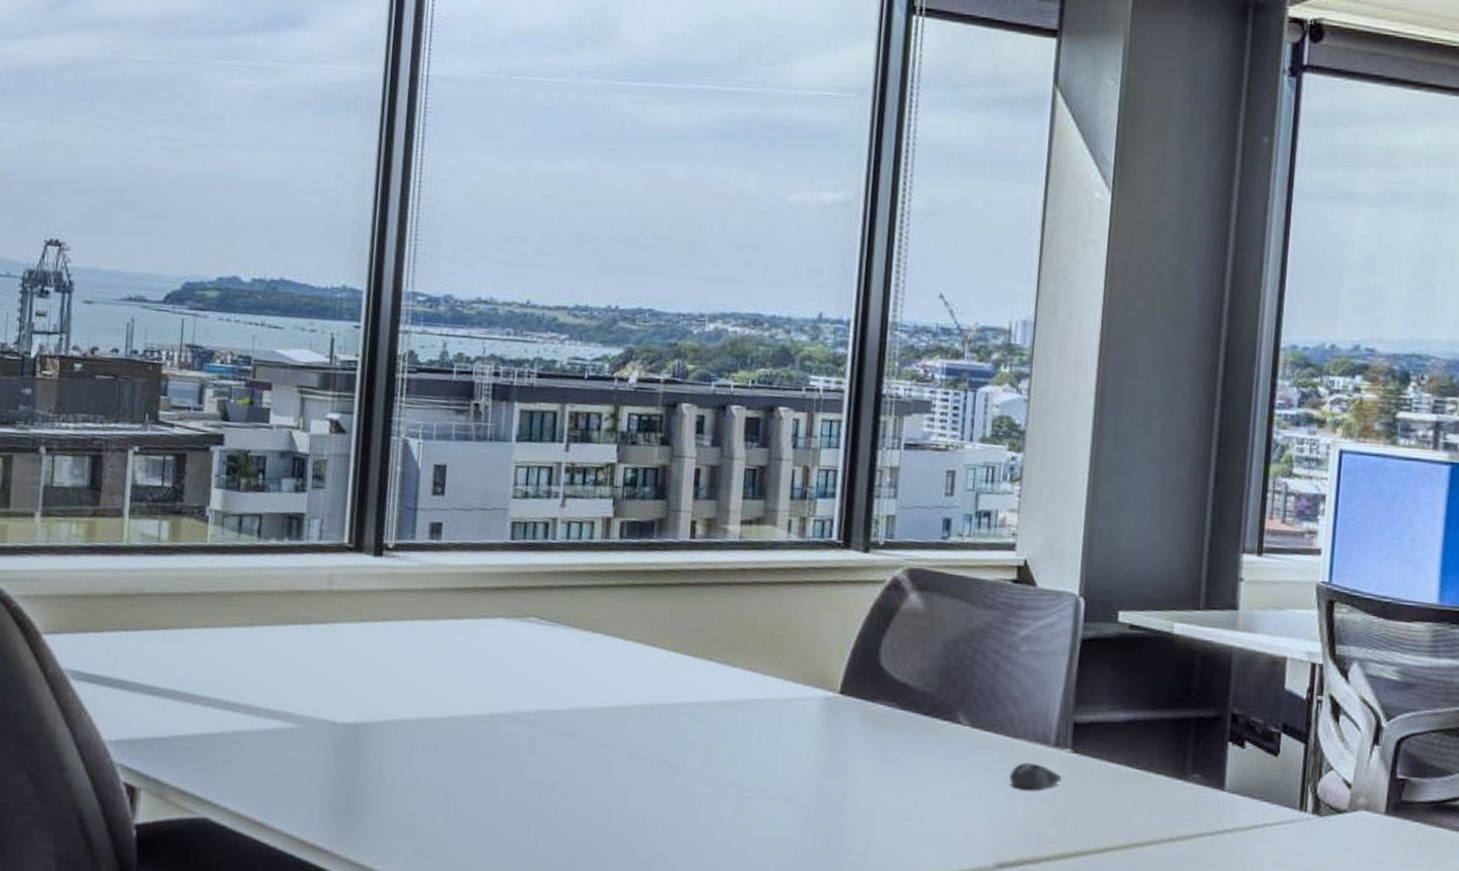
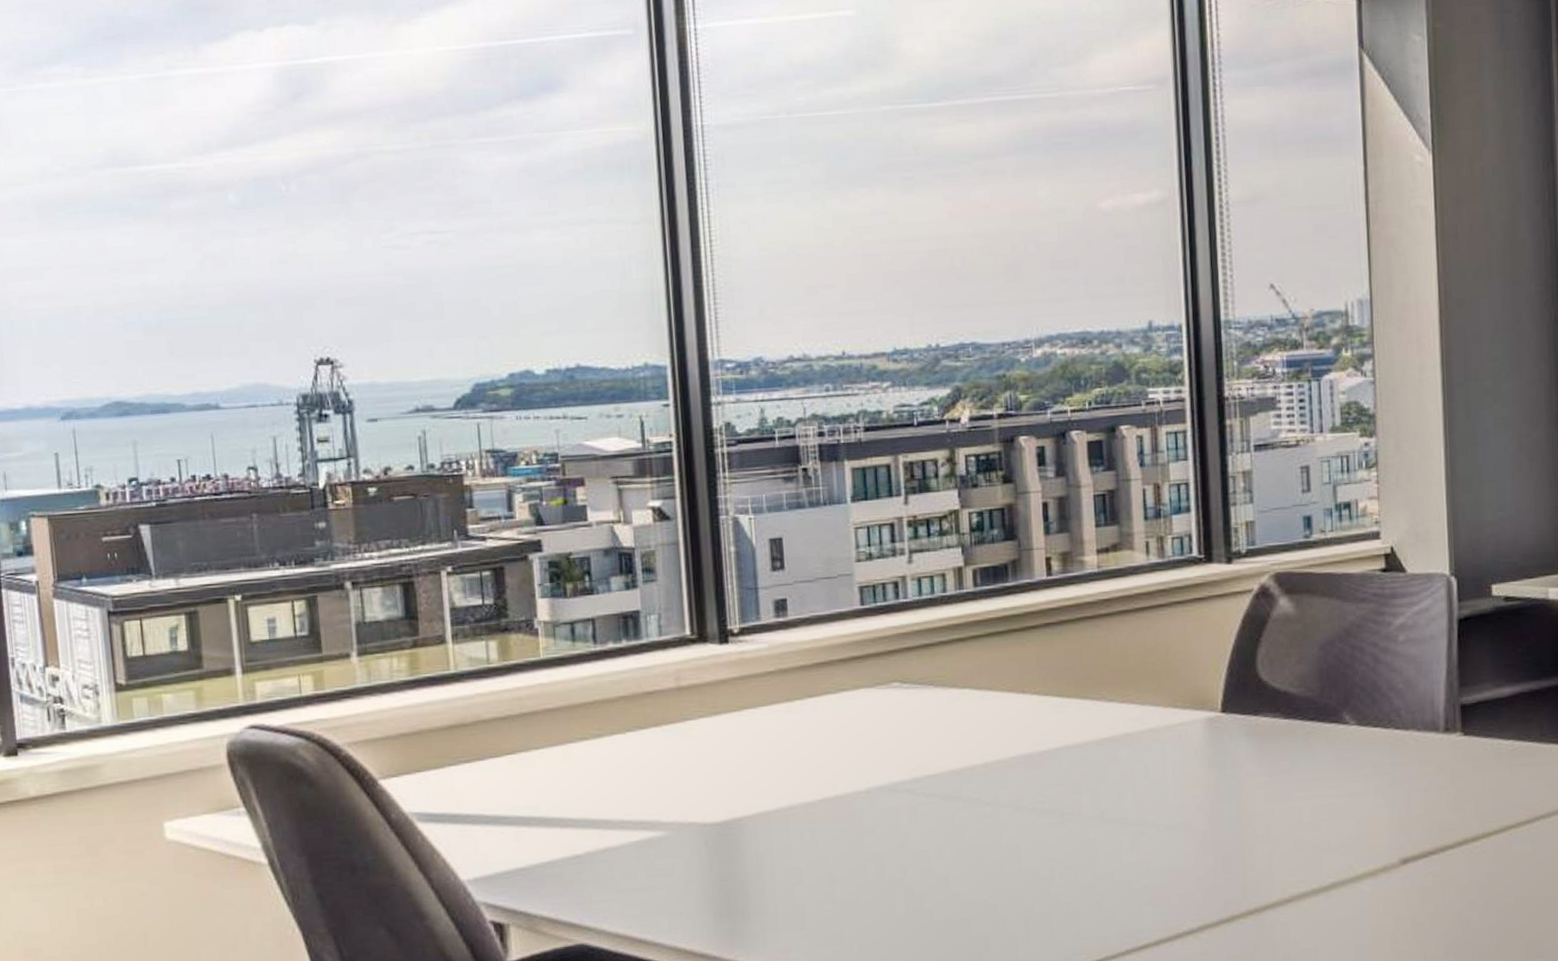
computer mouse: present [1008,761,1062,790] -> none [1402,751,1455,780]

